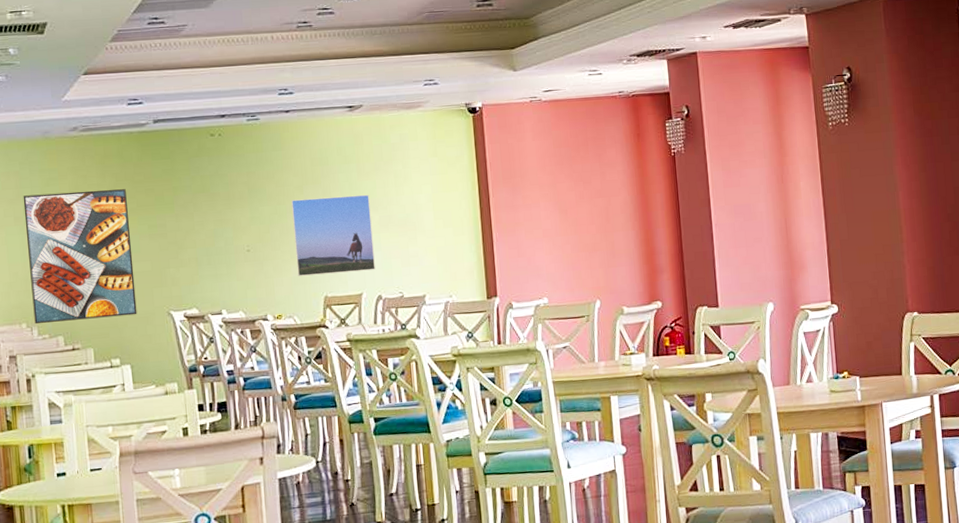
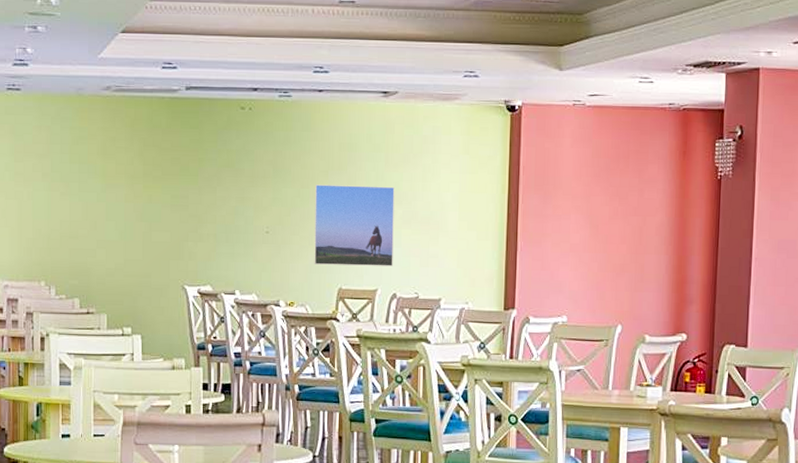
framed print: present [23,189,137,324] -> none [52,152,153,285]

